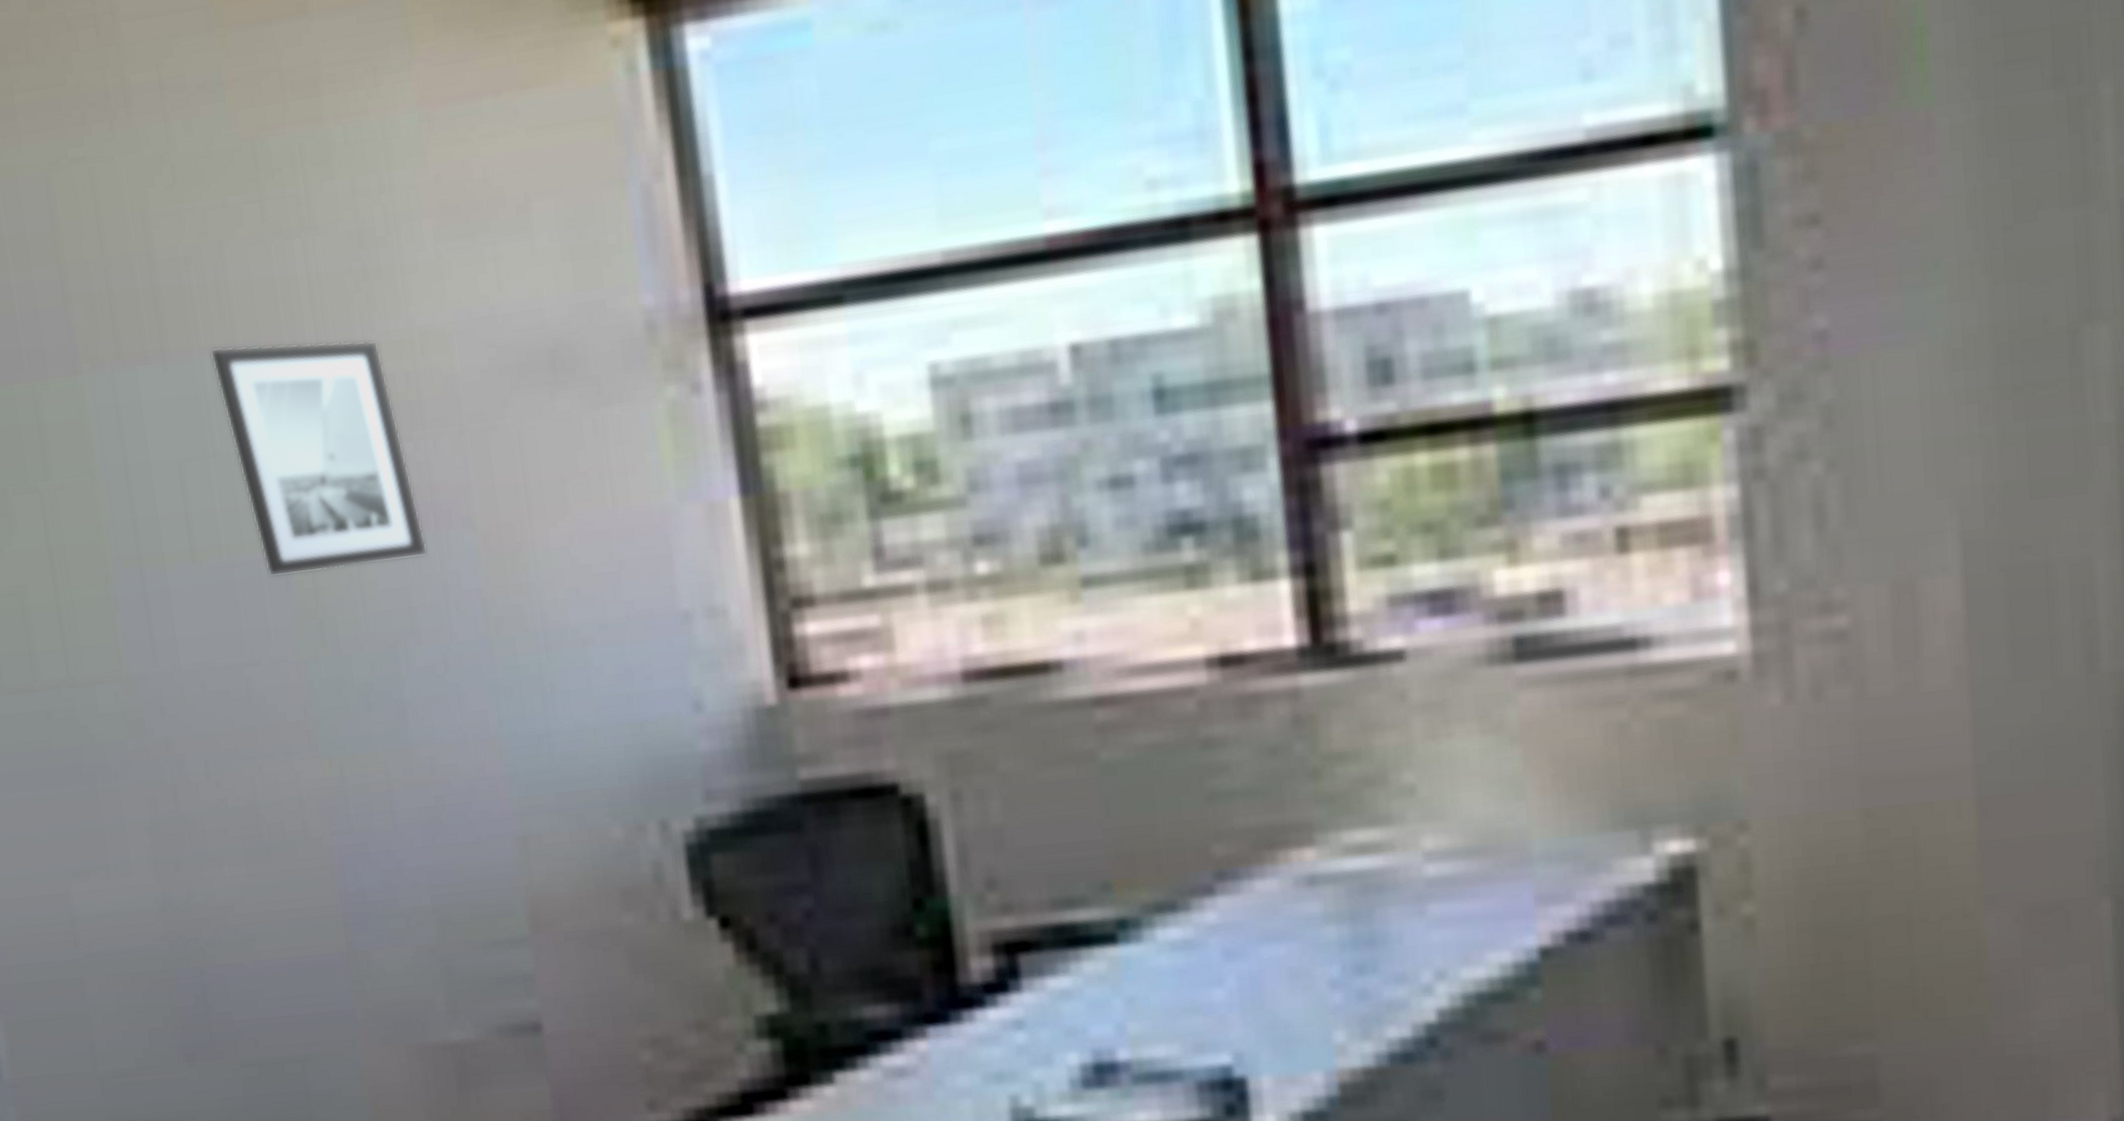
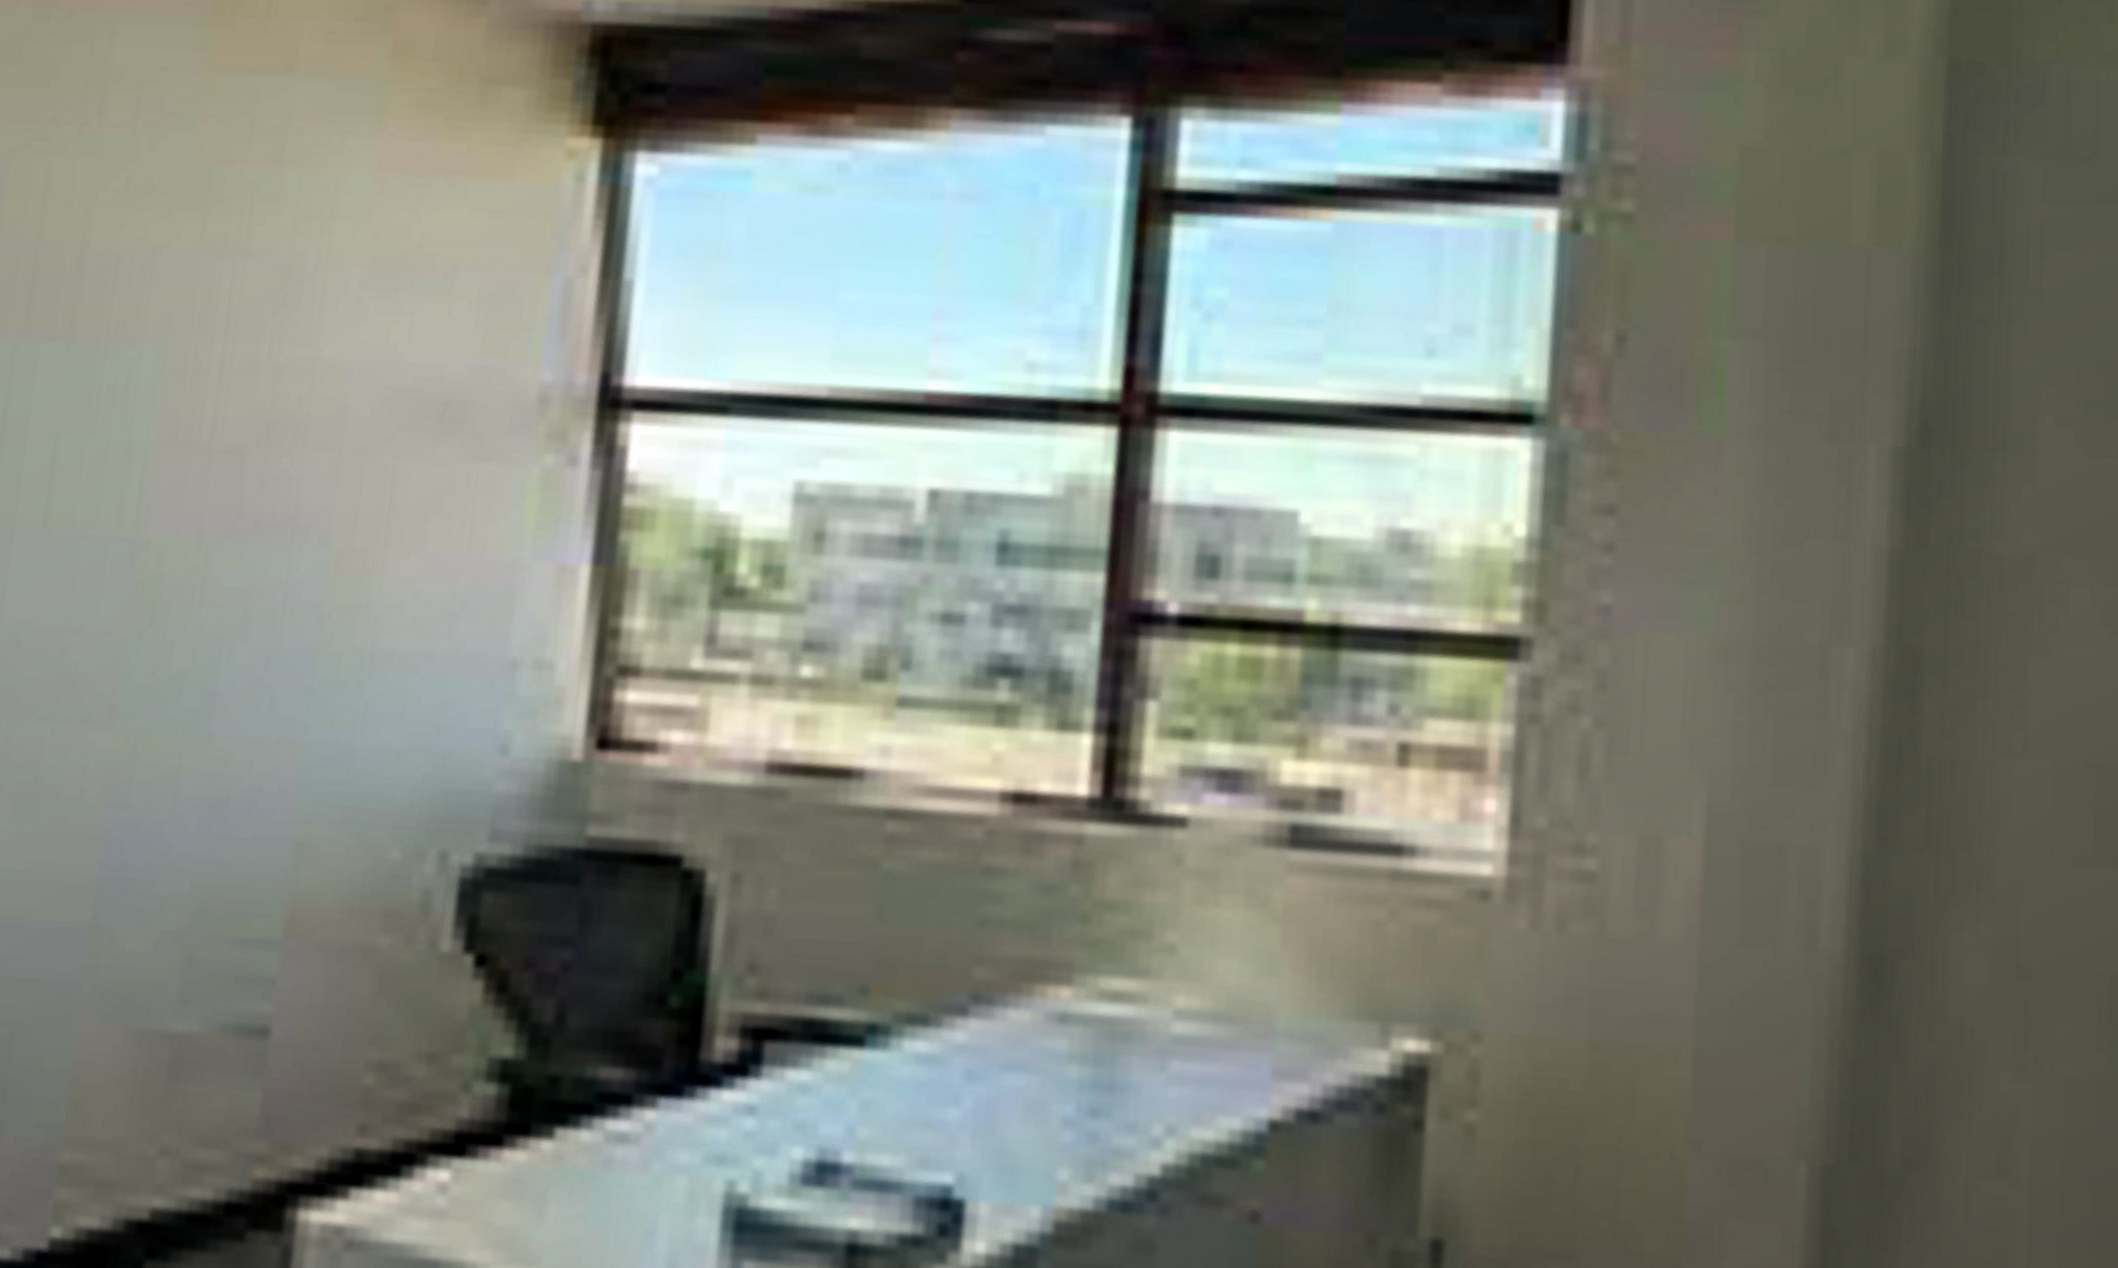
wall art: present [210,340,428,577] -> none [114,339,281,563]

